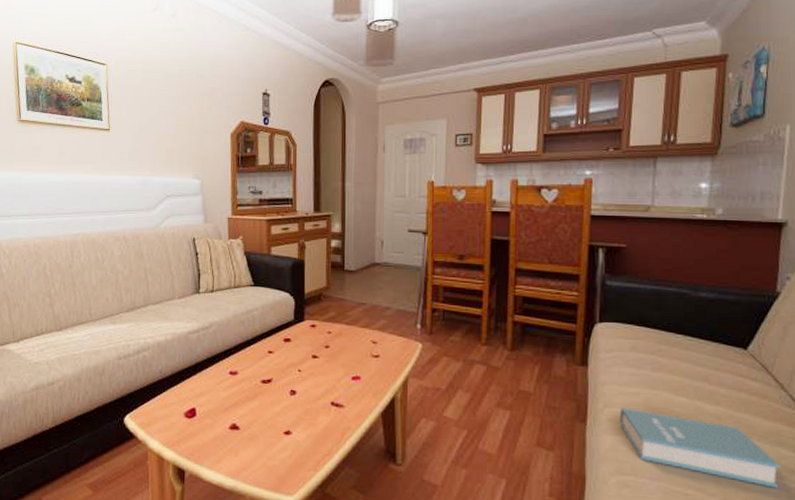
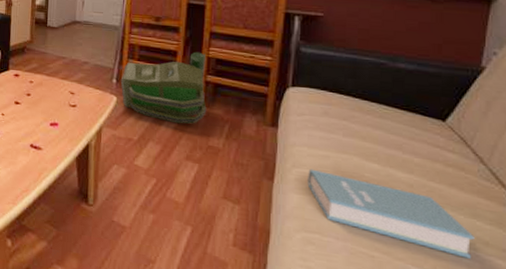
backpack: none [425,290,516,369] -> present [120,52,207,124]

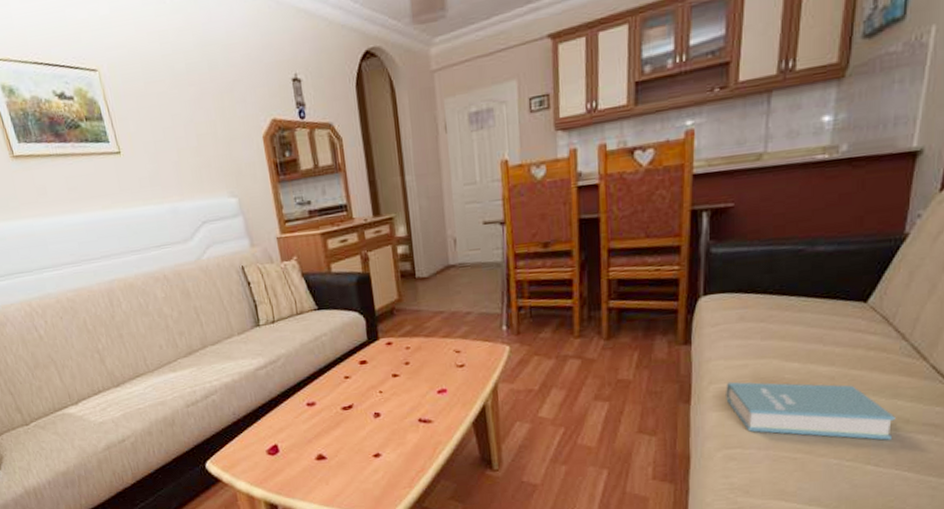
backpack: present [120,52,207,124] -> none [511,275,612,363]

